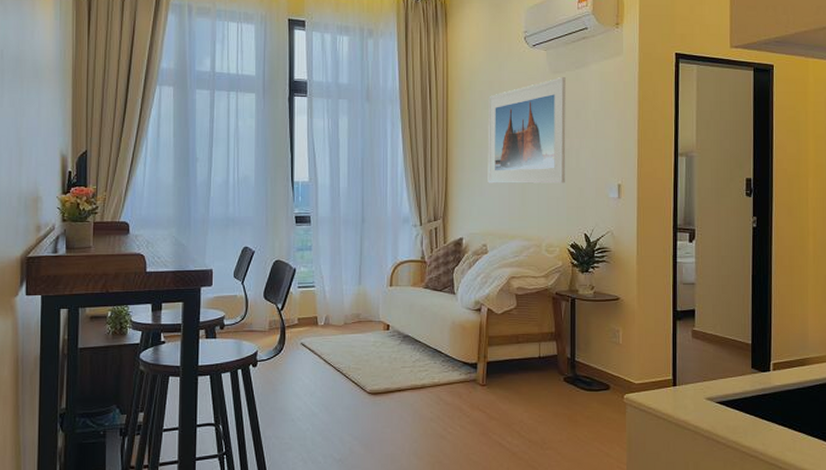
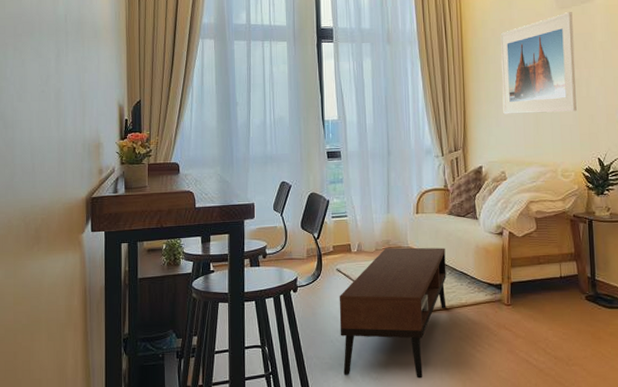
coffee table: none [302,322,419,461] -> present [339,247,447,379]

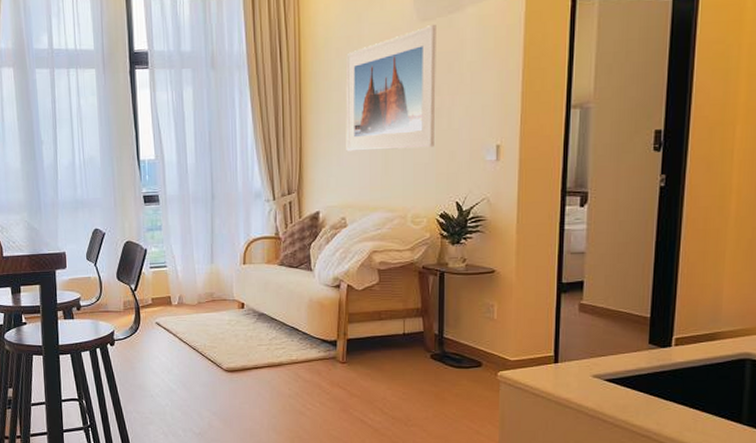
coffee table: present [339,247,447,379] -> none [159,300,276,435]

